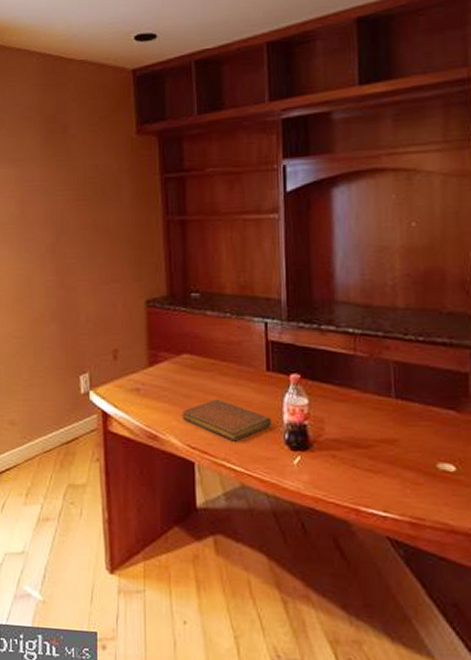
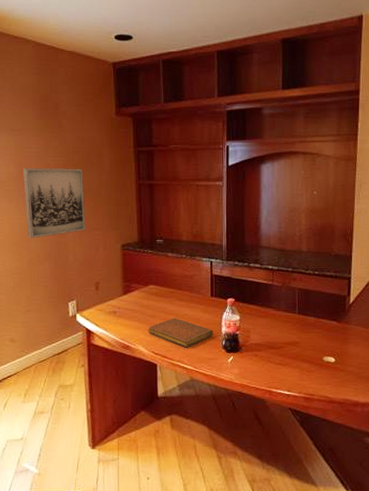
wall art: none [25,203,100,294] -> present [22,168,86,239]

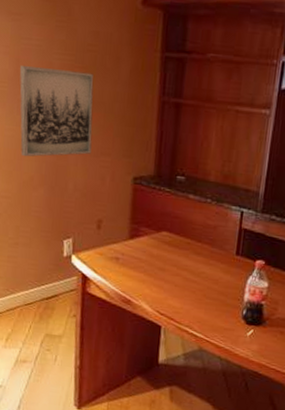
notebook: present [149,318,214,348] -> none [156,274,234,312]

